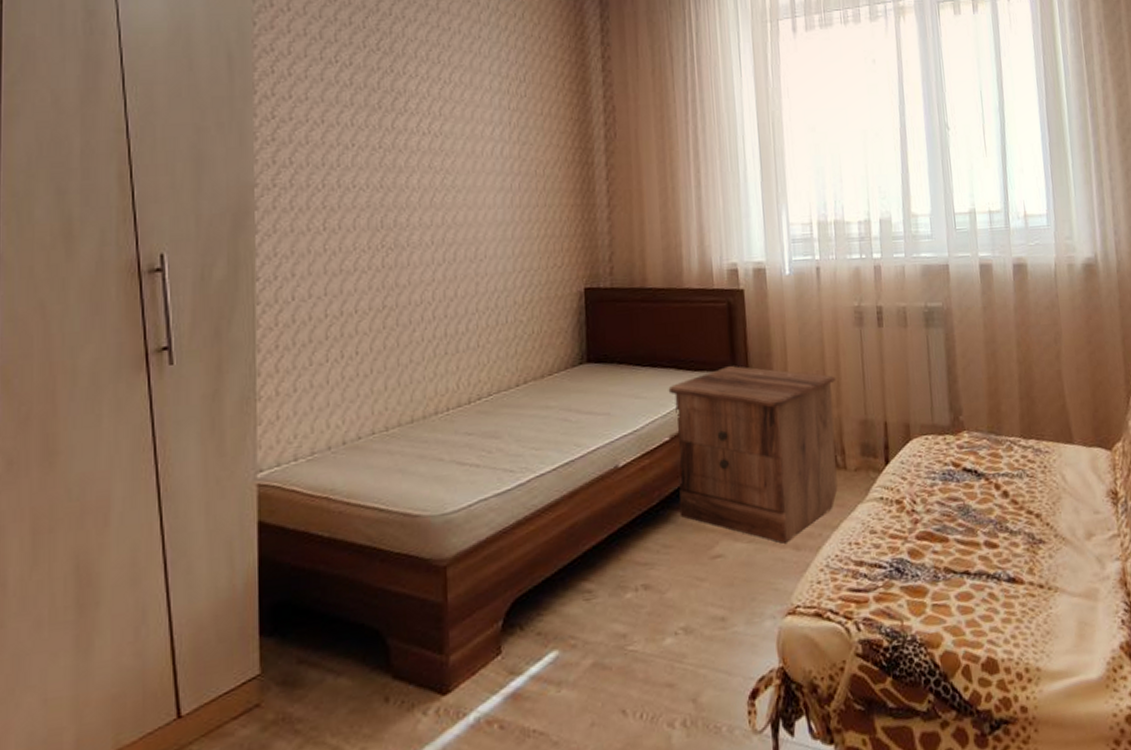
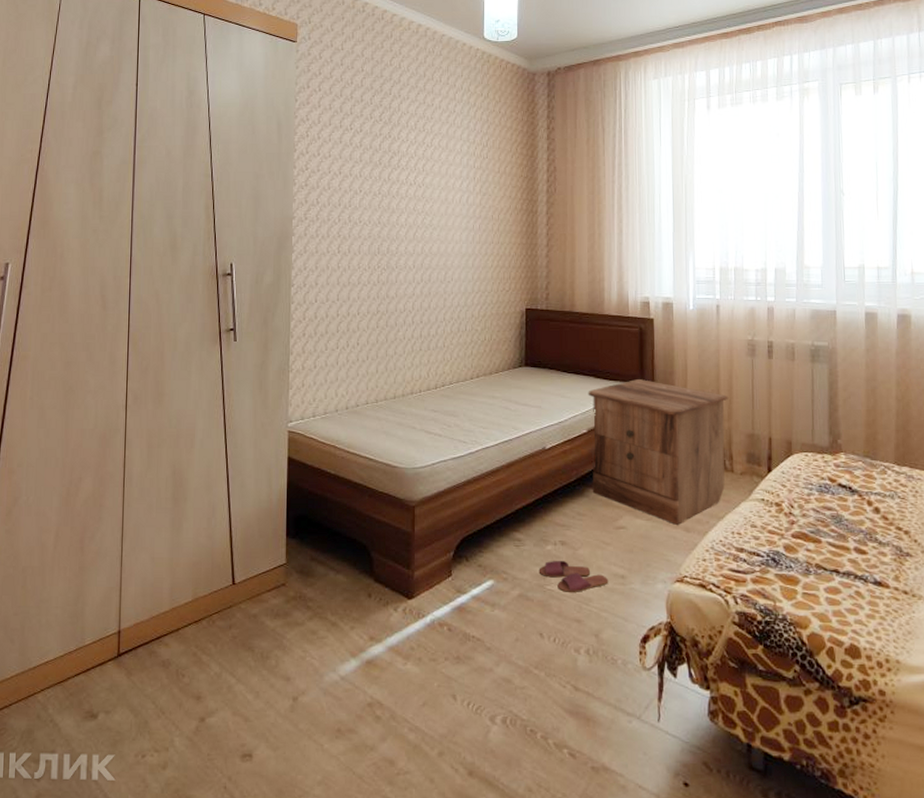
slippers: none [616,609,706,651] -> present [538,560,609,592]

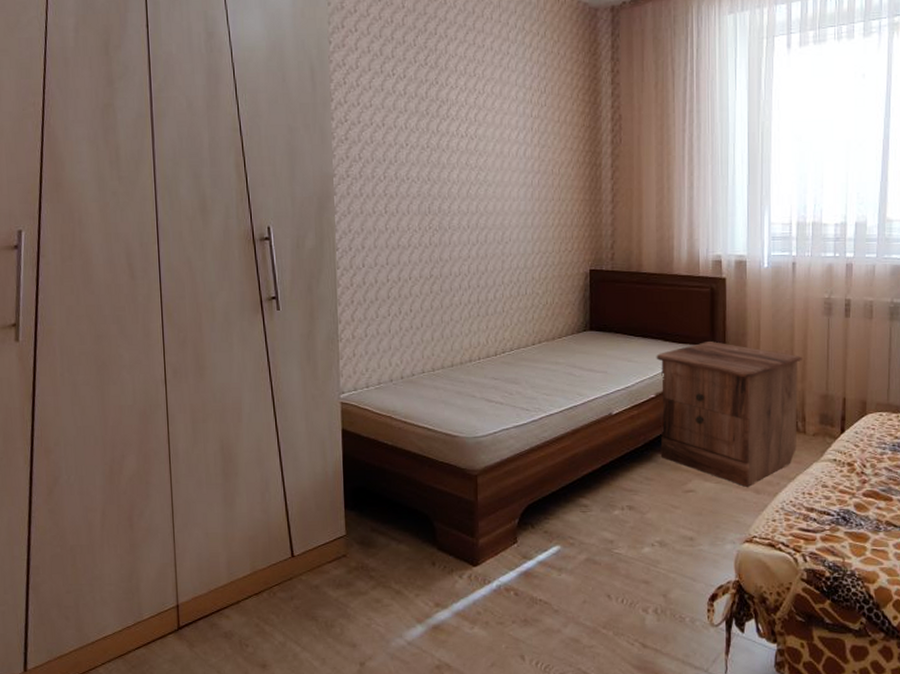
slippers: present [538,560,609,592] -> none [606,524,677,555]

